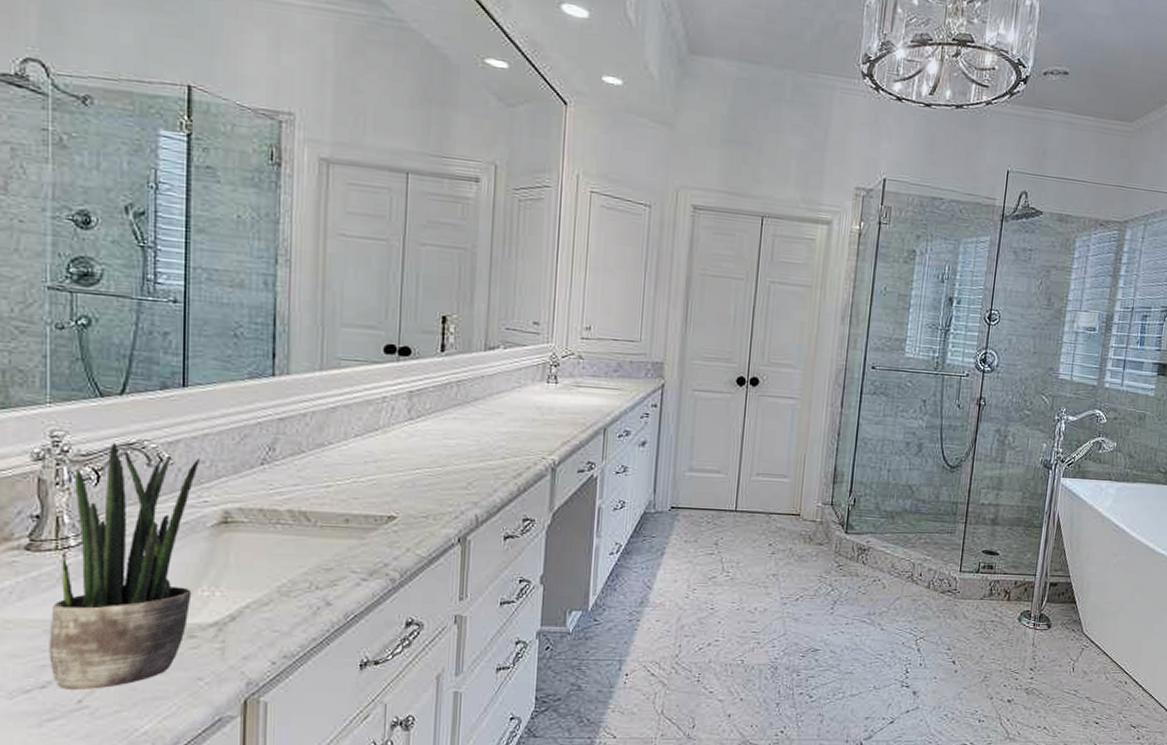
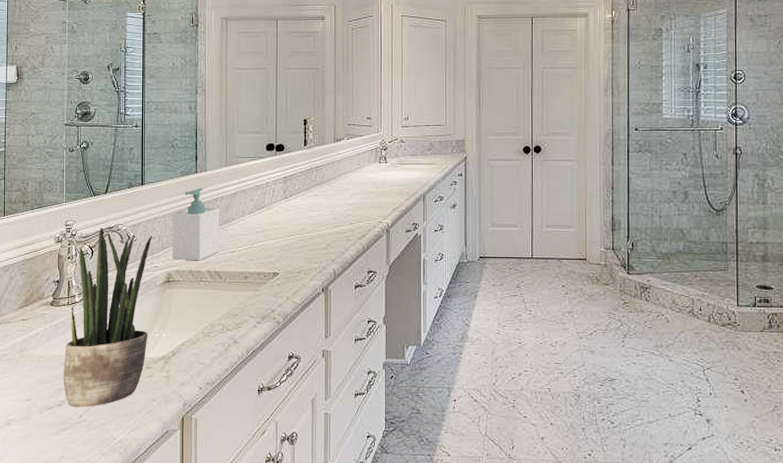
soap bottle: none [232,397,309,497] -> present [172,188,219,261]

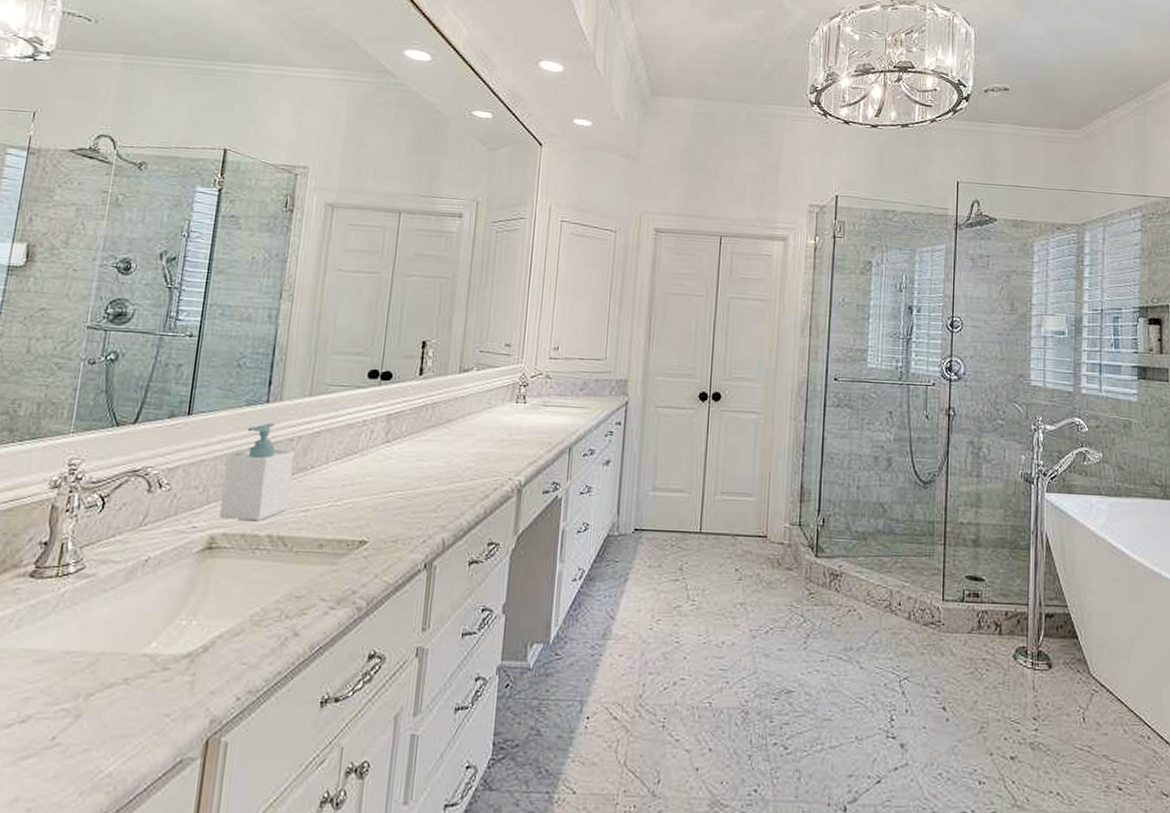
potted plant: present [63,227,152,408] -> none [33,470,194,726]

